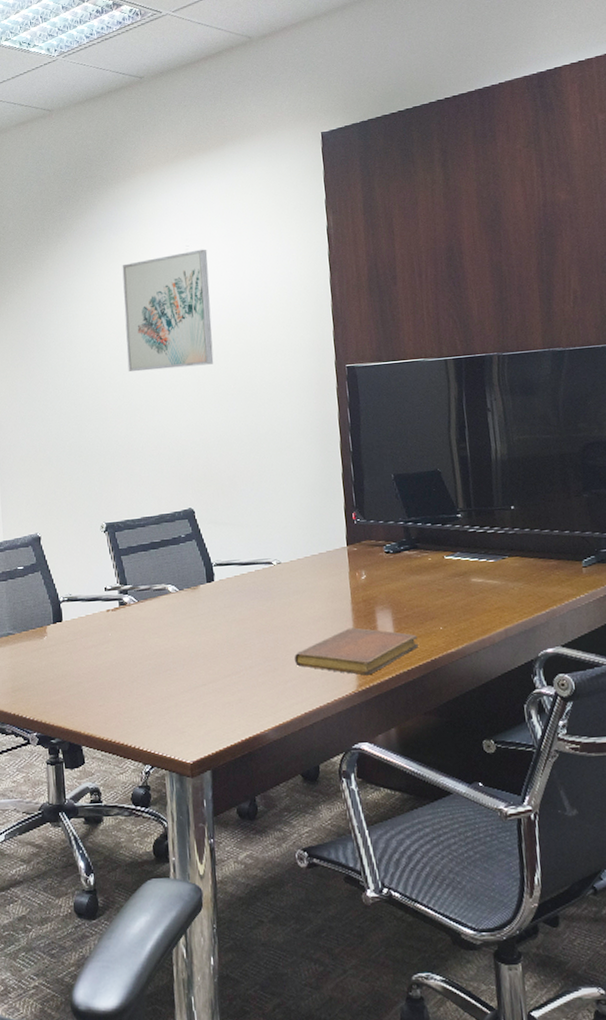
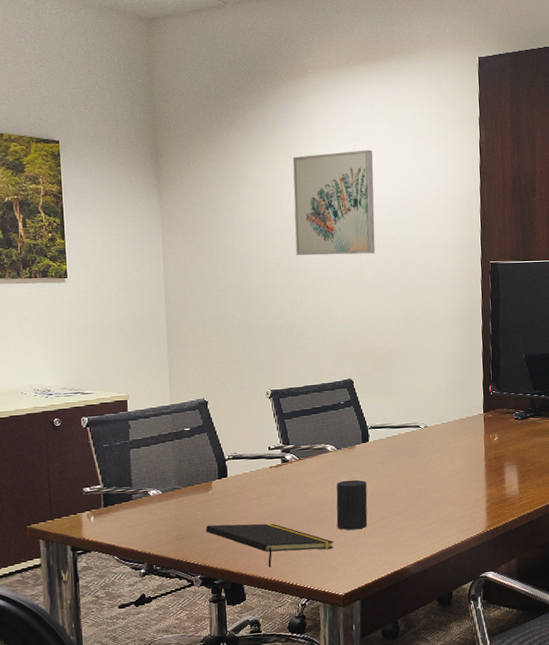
notepad: none [41,675,179,727] -> present [205,523,334,568]
cup: none [179,626,216,686] -> present [336,480,368,531]
notebook: present [295,627,418,676] -> none [436,480,537,518]

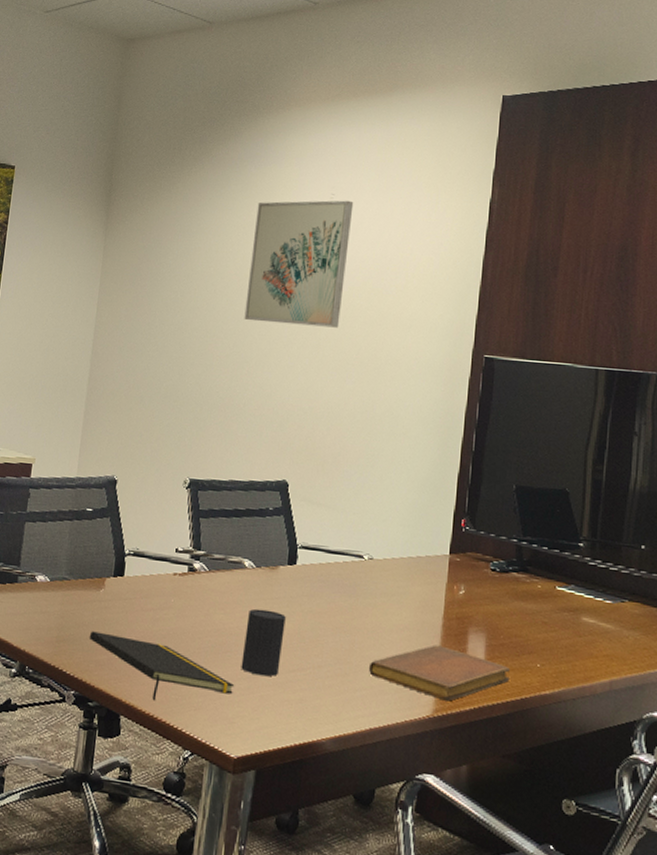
notebook: none [436,480,537,518] -> present [369,645,510,701]

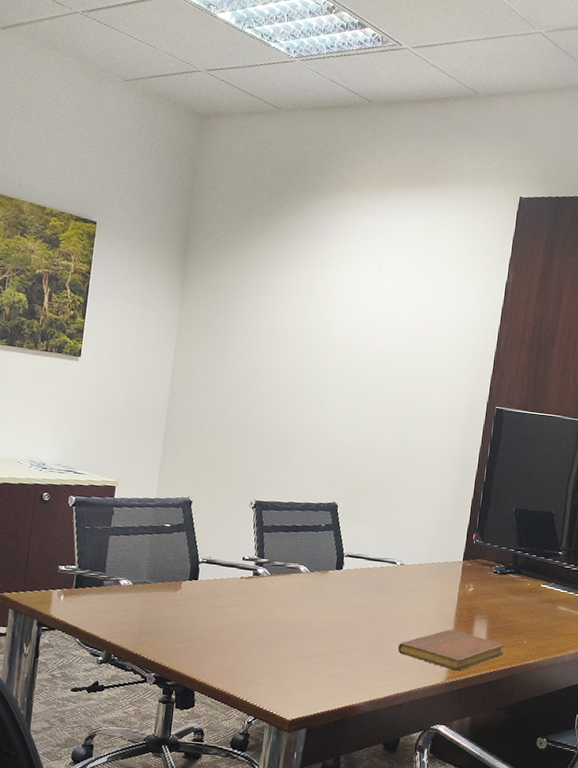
notepad: present [89,631,235,701] -> none [167,625,291,679]
cup: present [241,608,286,677] -> none [296,604,333,657]
wall art: present [244,200,354,328] -> none [303,270,397,380]

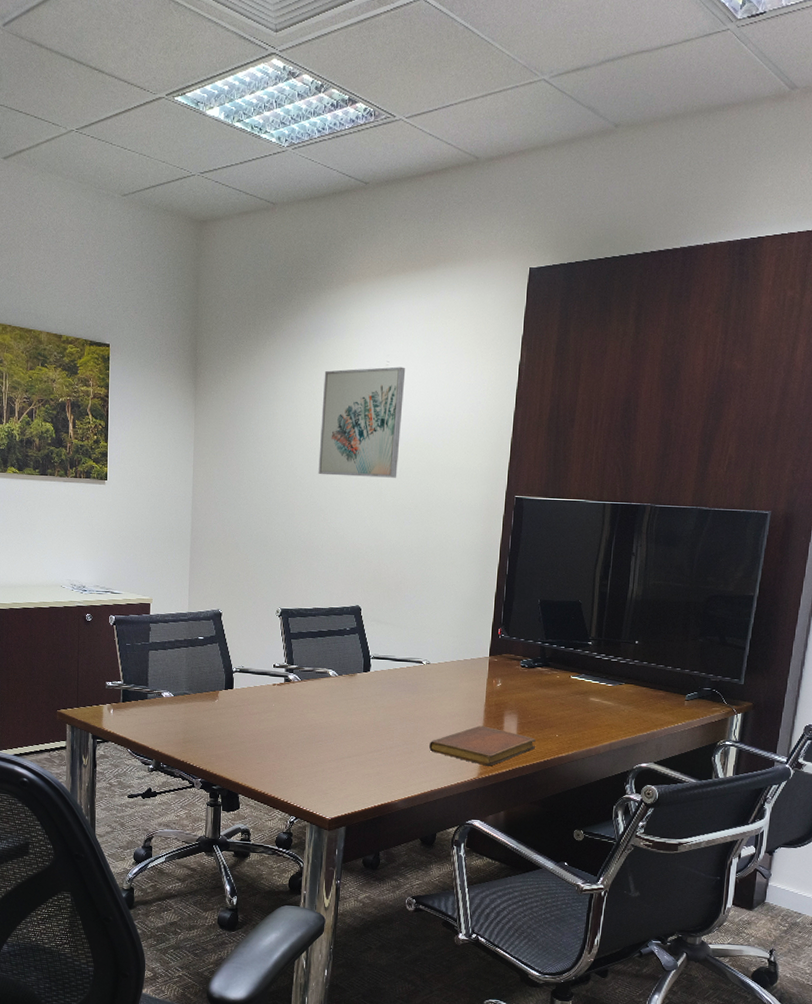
wall art: none [303,270,397,380] -> present [318,366,406,478]

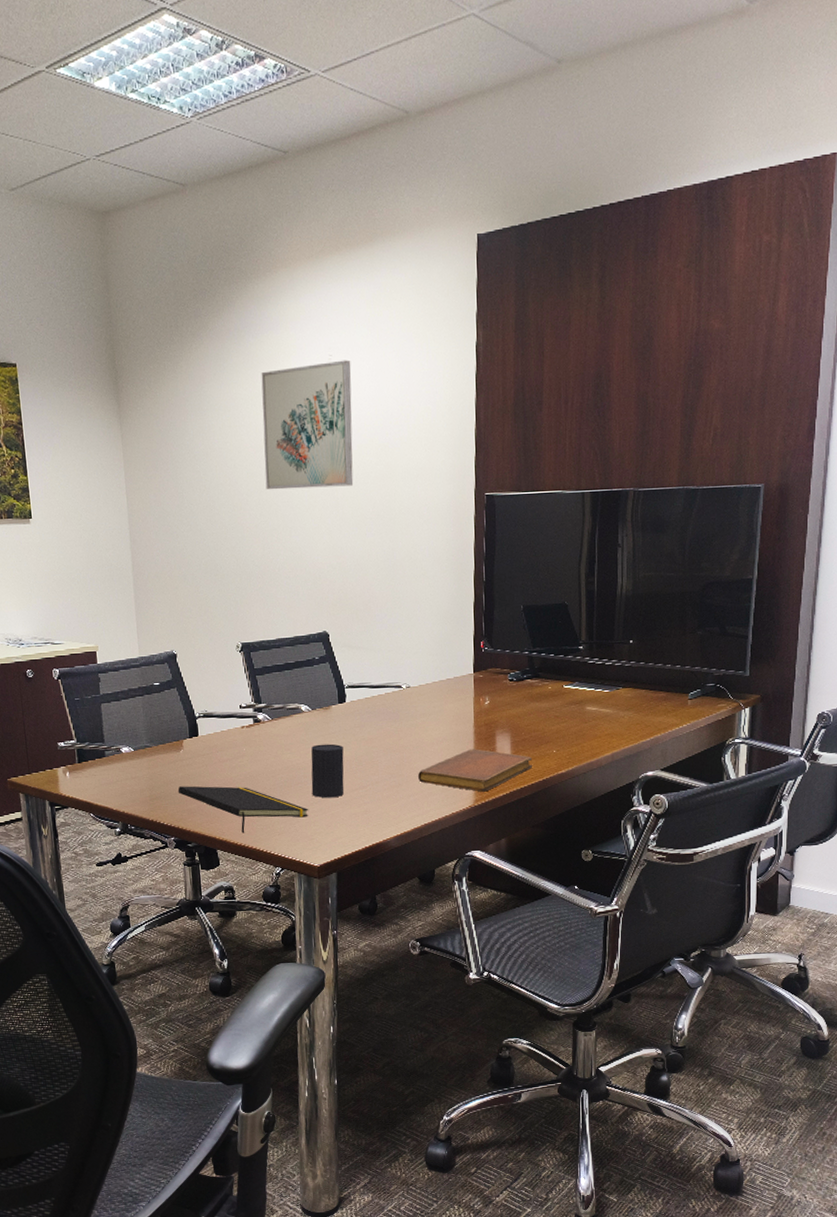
notepad: none [209,733,326,782] -> present [177,786,309,834]
cup: none [330,707,364,758] -> present [311,744,344,798]

